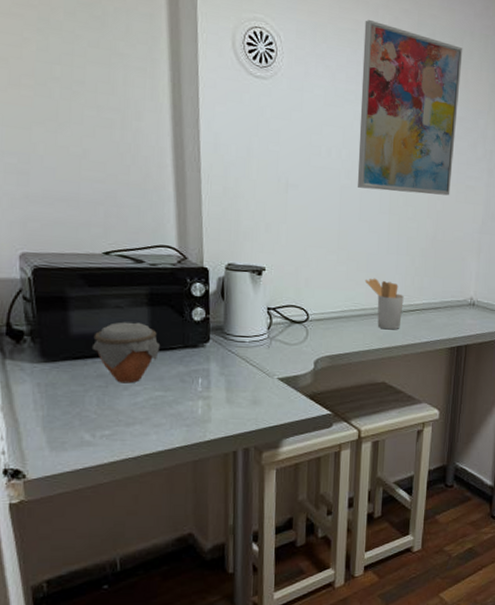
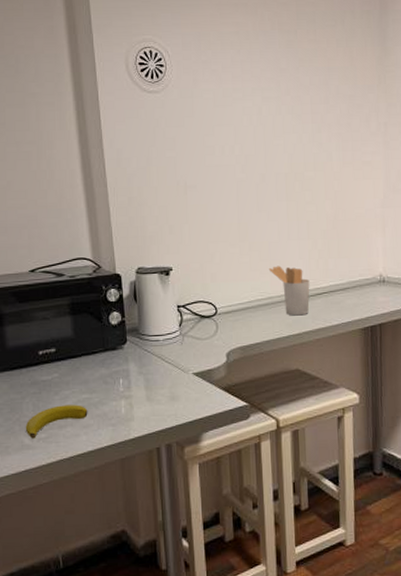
banana: none [86,401,161,435] -> present [25,405,88,439]
jar: present [91,322,161,384] -> none [25,331,84,389]
wall art: present [357,19,463,196] -> none [245,19,347,180]

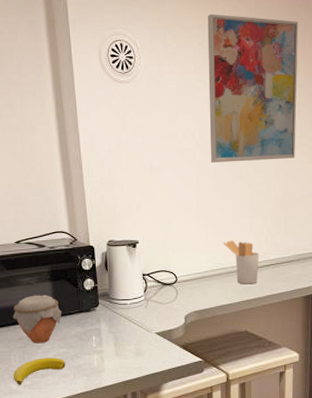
jar: none [25,331,84,389] -> present [12,295,62,344]
wall art: none [245,19,347,180] -> present [207,13,299,163]

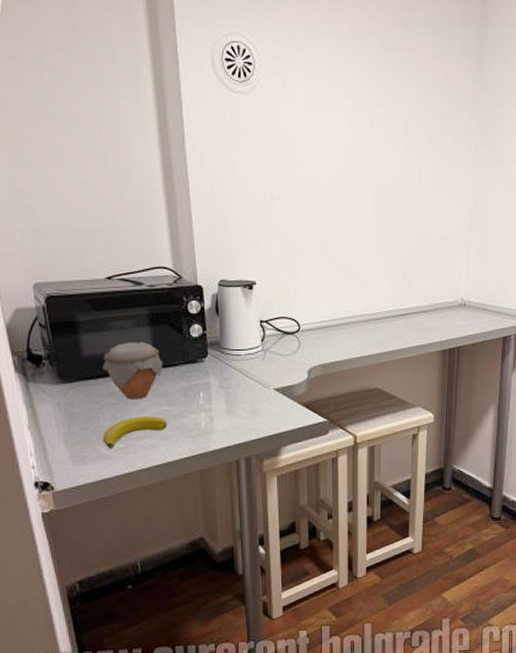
wall art: present [207,13,299,163] -> none [340,19,443,196]
utensil holder: present [223,240,259,285] -> none [353,285,393,336]

